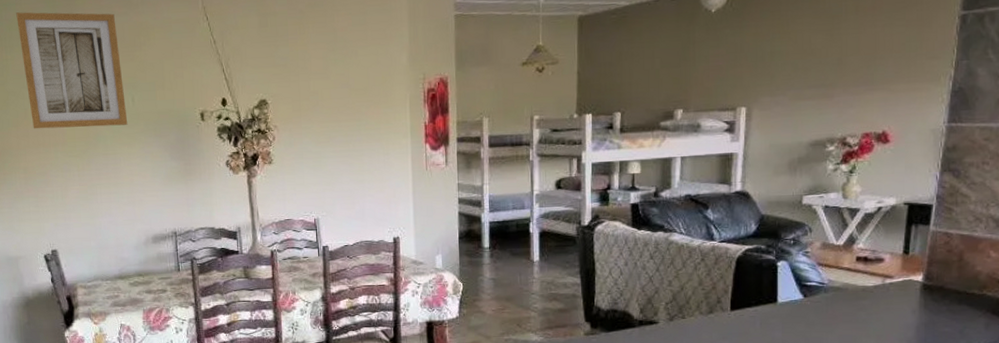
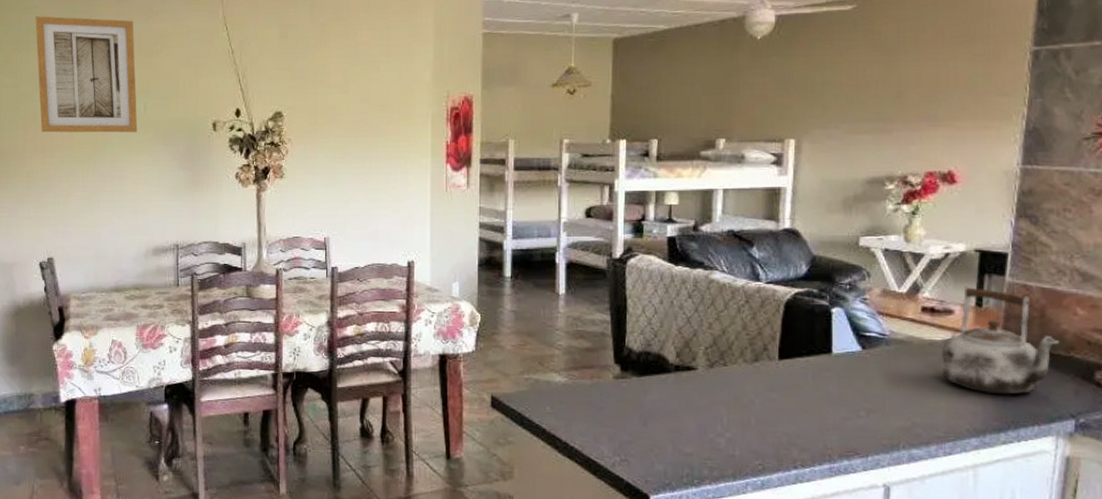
kettle: none [870,234,975,331] -> present [939,284,1060,395]

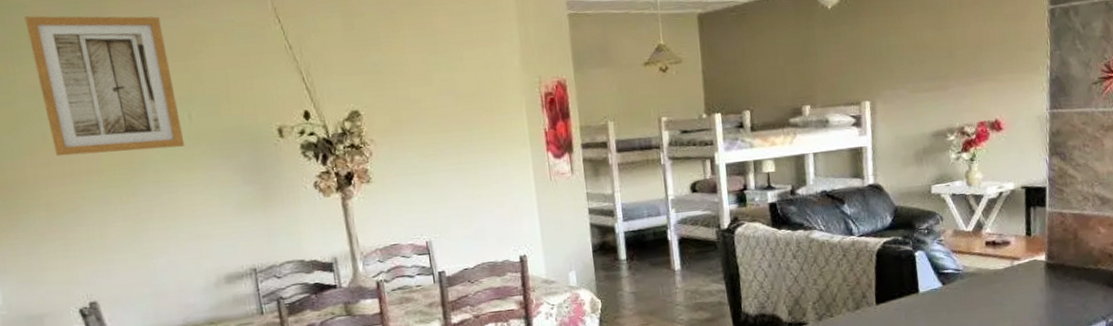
kettle: present [939,284,1060,395] -> none [1003,217,1090,309]

